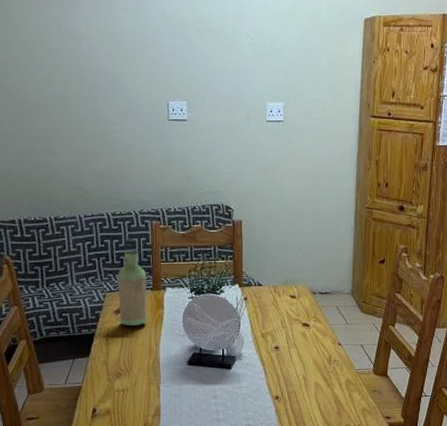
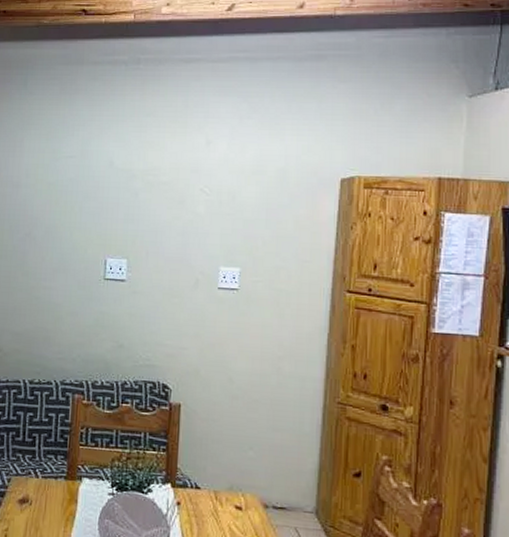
bottle: present [117,238,147,325] -> none [23,412,61,522]

